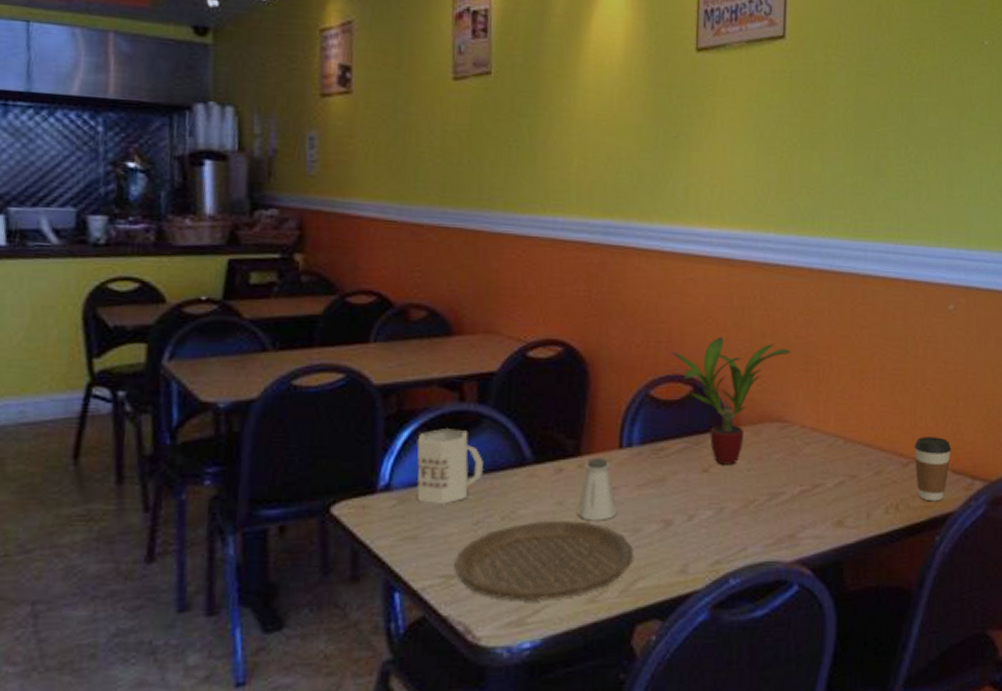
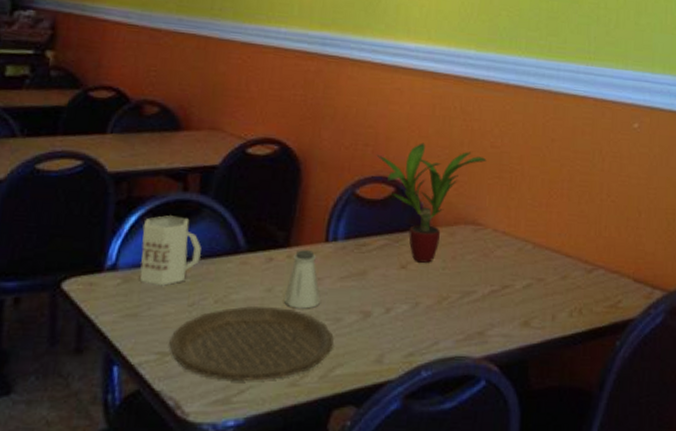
coffee cup: present [914,437,952,502] -> none [598,245,634,308]

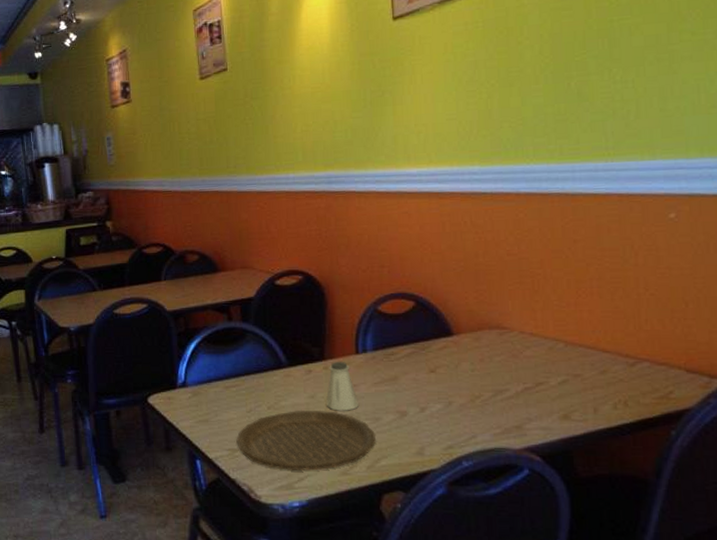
mug: present [140,215,202,286] -> none [201,341,252,397]
potted plant: present [376,143,487,263] -> none [393,258,505,366]

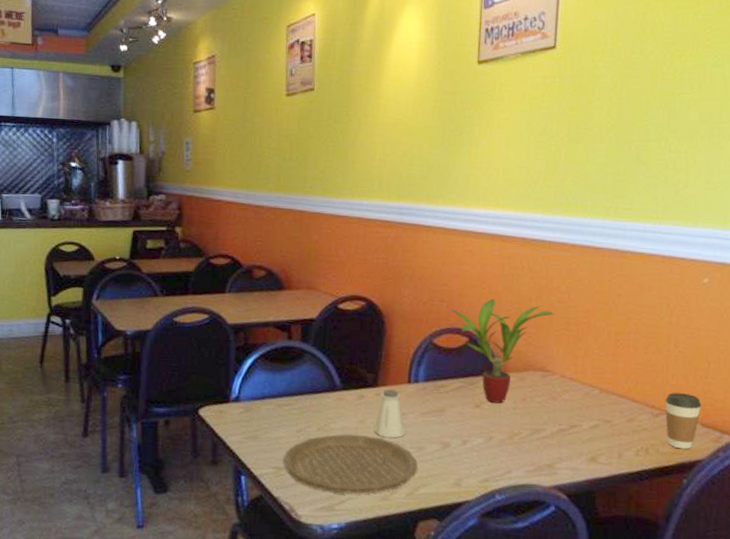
potted plant: none [393,258,505,366] -> present [451,298,554,403]
coffee cup: none [640,339,684,399] -> present [665,392,702,450]

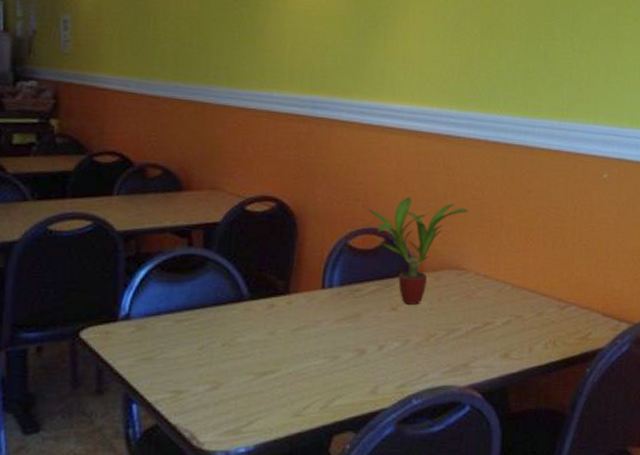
plate: present [283,433,418,494] -> none [182,347,332,413]
saltshaker: present [375,389,405,438] -> none [286,296,319,349]
coffee cup: present [665,392,702,450] -> none [570,285,603,339]

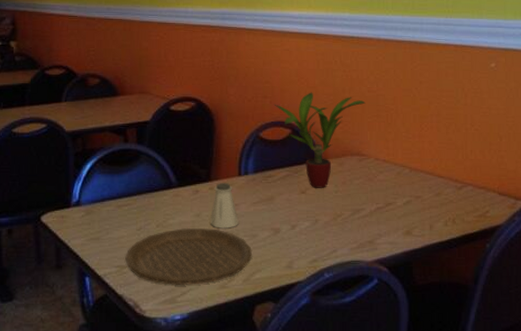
plate: none [182,347,332,413] -> present [125,227,252,285]
saltshaker: none [286,296,319,349] -> present [210,183,239,229]

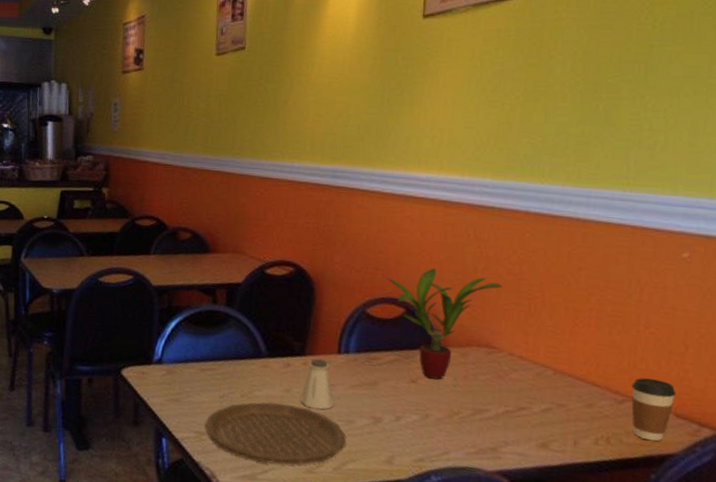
coffee cup: none [466,167,497,217] -> present [631,378,677,442]

